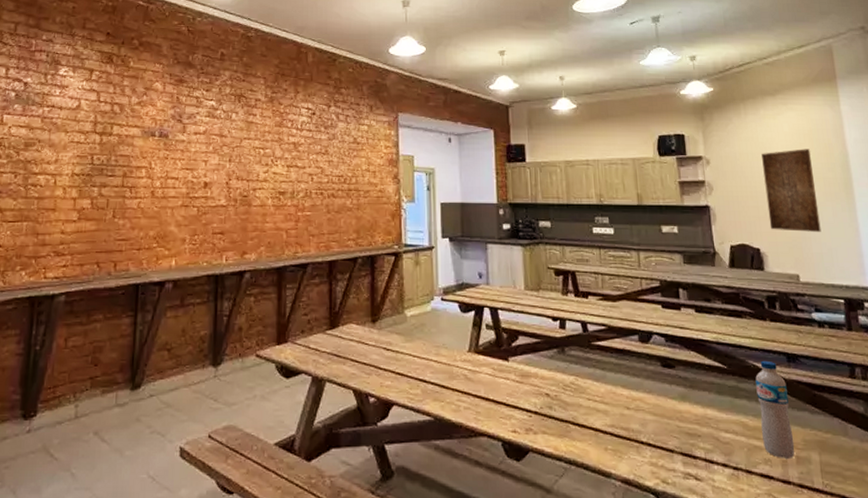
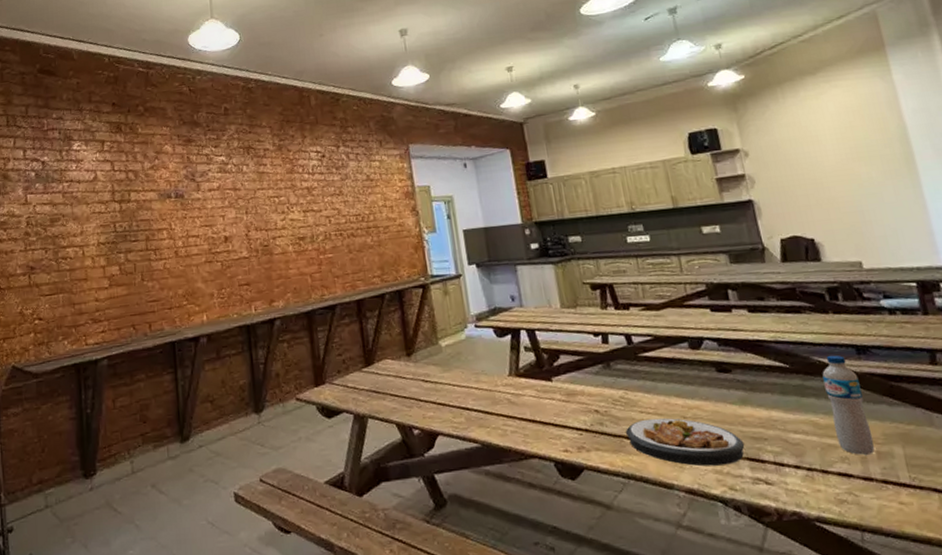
plate: none [572,406,680,458] -> present [625,418,745,467]
wall art: present [761,149,821,232] -> none [806,126,883,218]

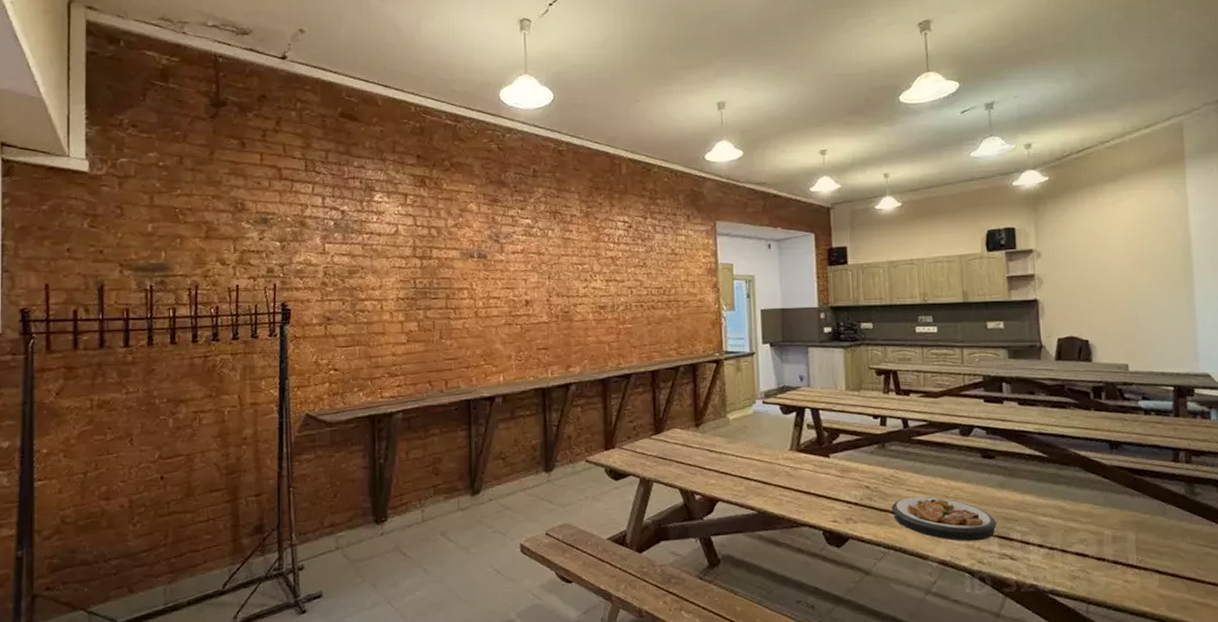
water bottle: present [822,355,875,455] -> none [1076,448,1112,538]

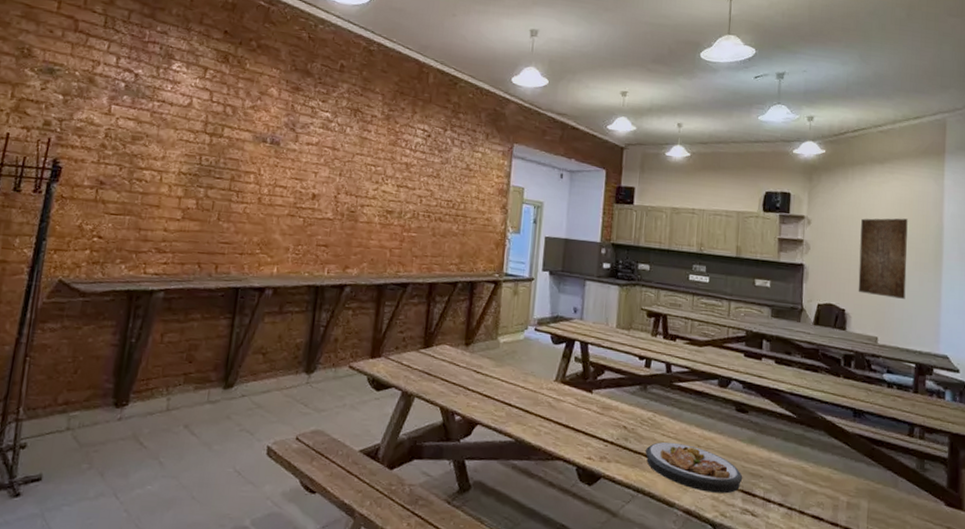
wall art: none [1097,236,1155,322] -> present [858,218,908,299]

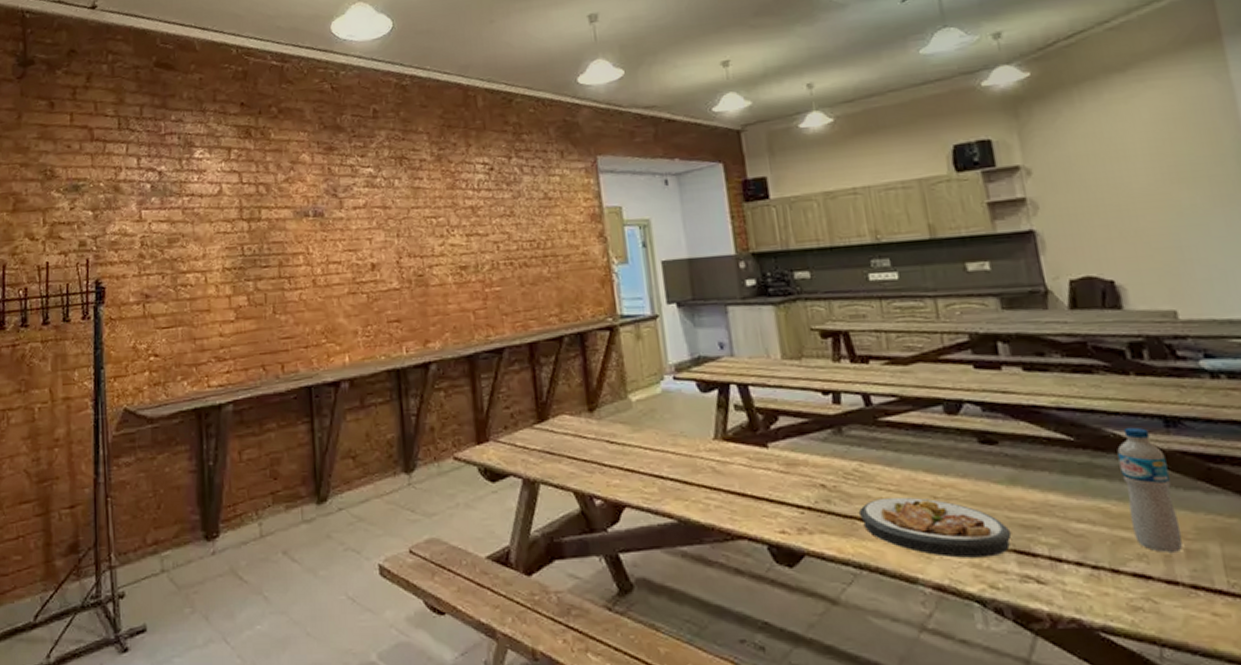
water bottle: none [819,413,849,504] -> present [1117,427,1183,552]
wall art: present [858,218,908,299] -> none [1109,138,1209,254]

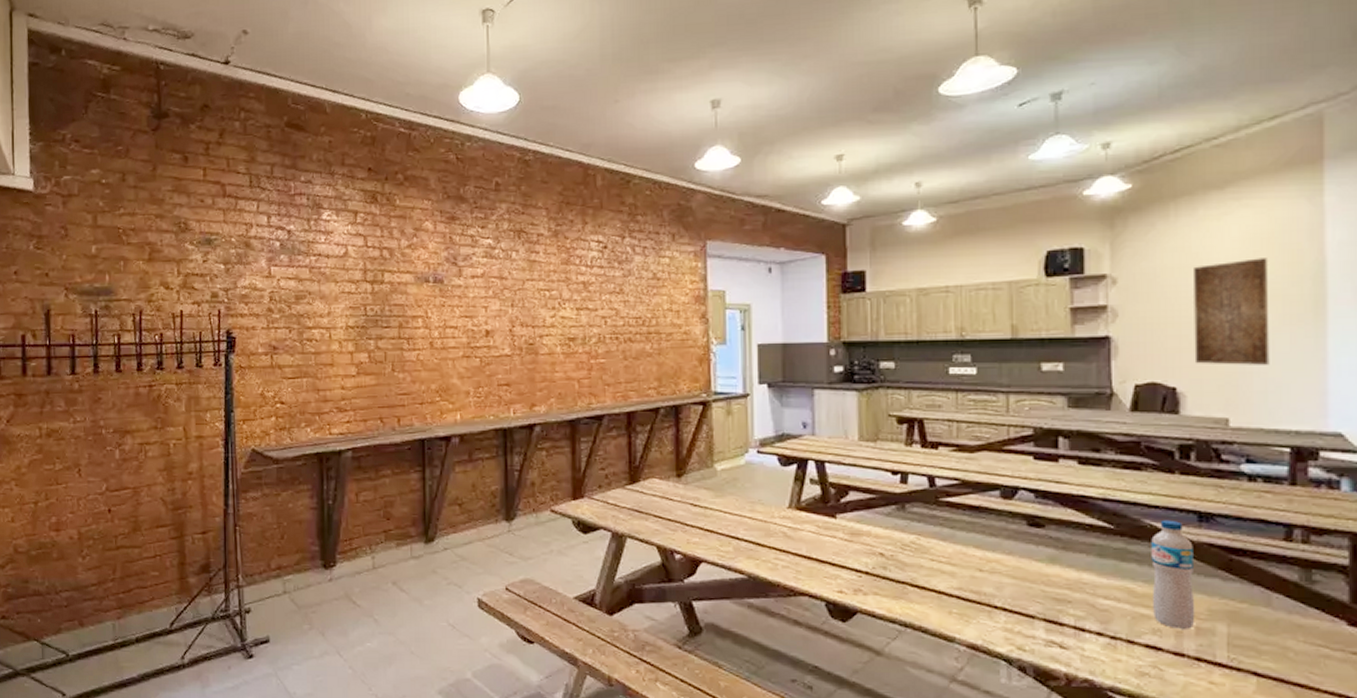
plate: present [858,496,1012,558] -> none [910,567,1044,624]
wall art: none [1109,138,1209,254] -> present [1194,258,1270,365]

